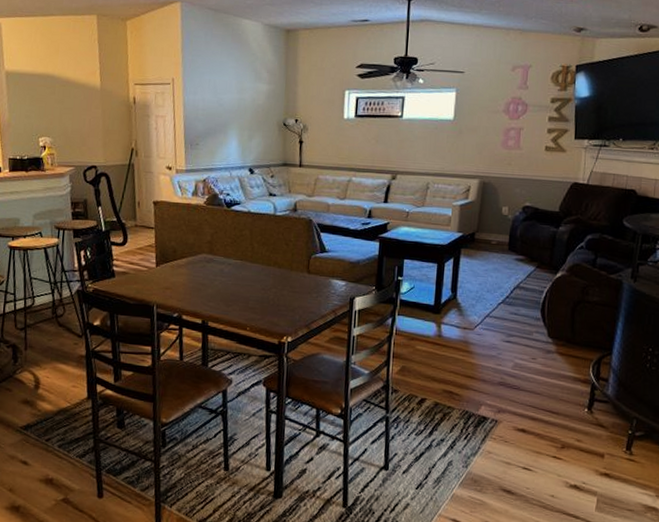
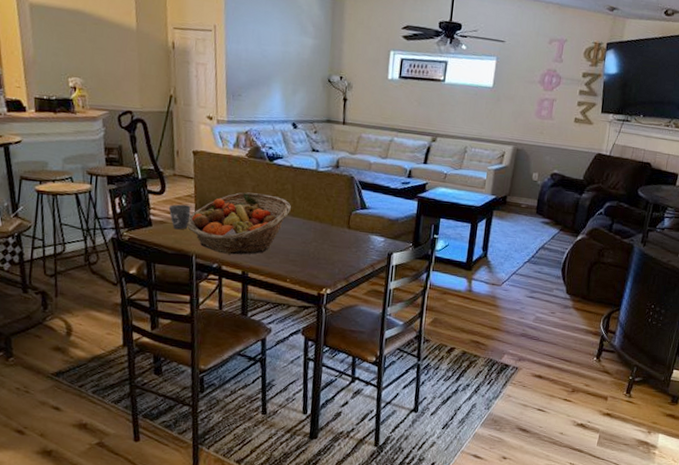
mug: none [130,254,152,280] -> present [168,204,191,230]
fruit basket: none [148,240,249,304] -> present [187,192,291,255]

